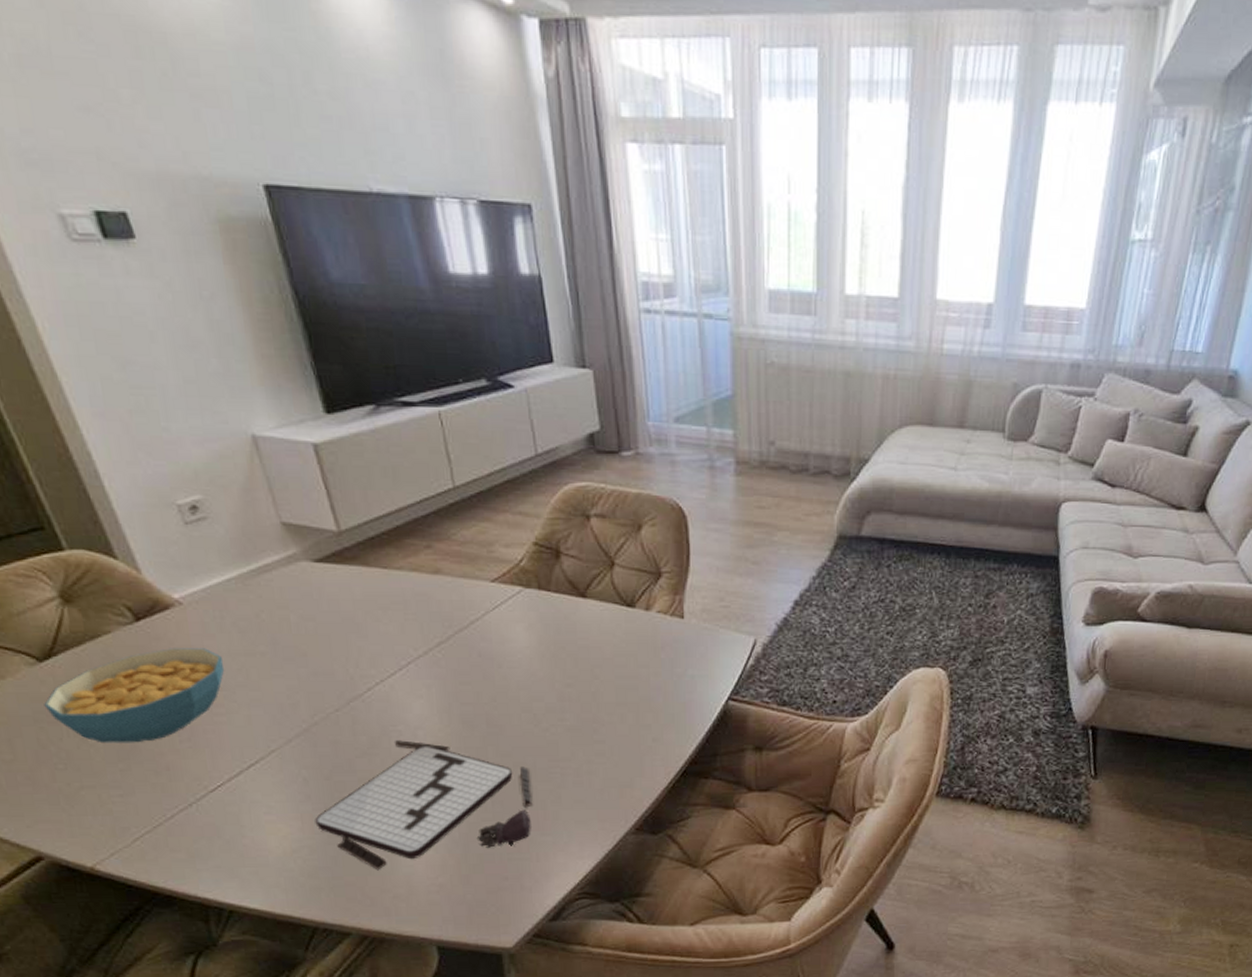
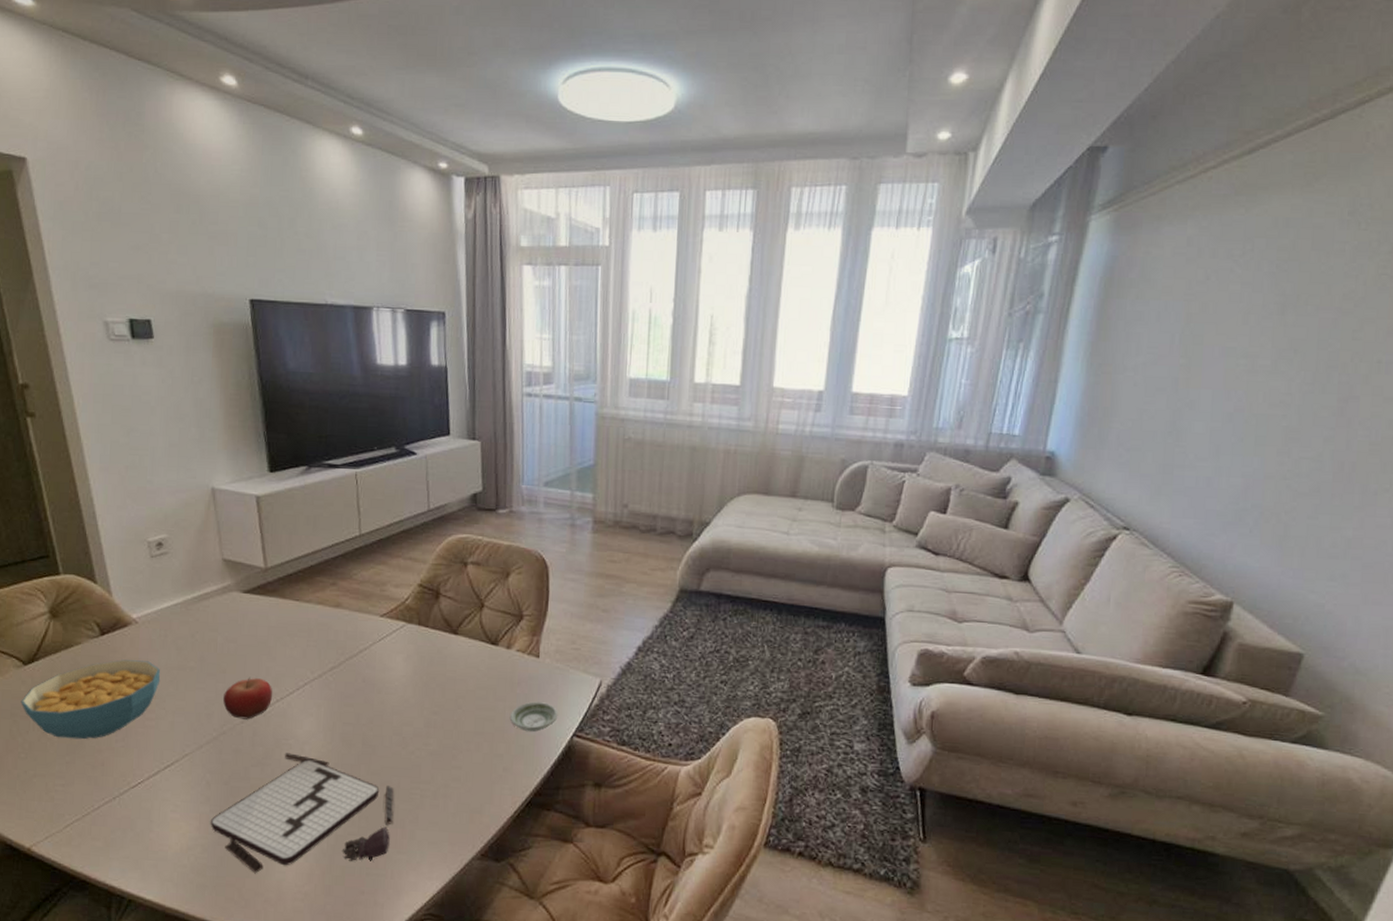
fruit: none [308,659,371,707] -> present [223,676,273,720]
saucer: none [655,666,710,698] -> present [509,701,558,732]

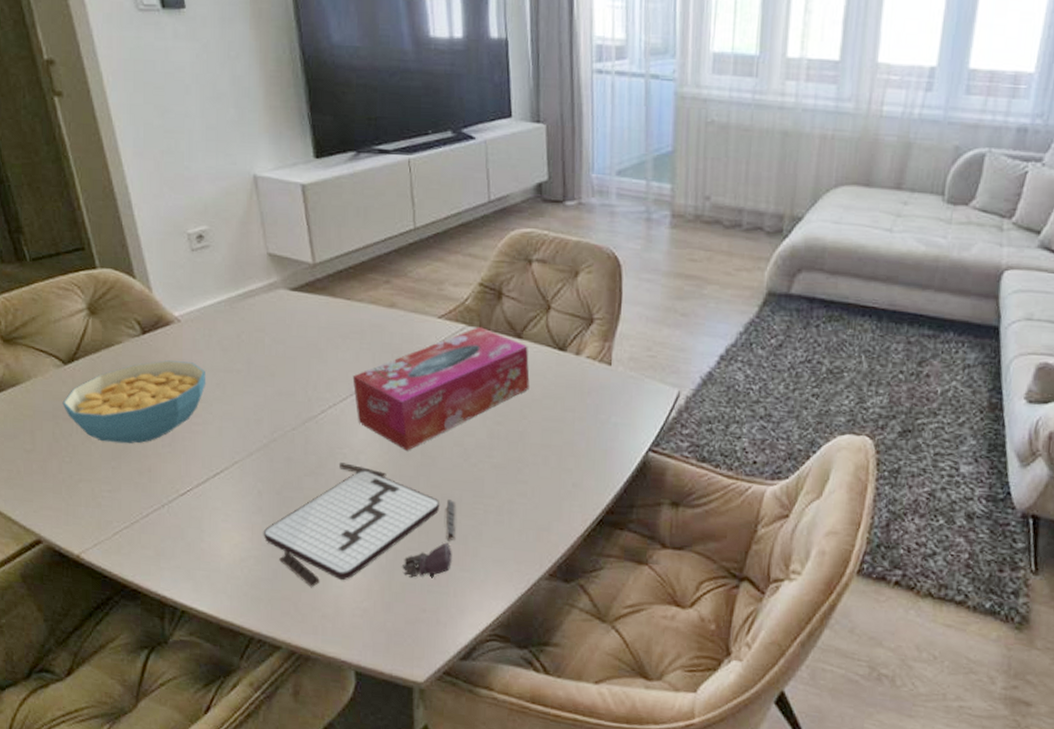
fruit: present [223,676,273,720] -> none [273,381,325,427]
tissue box: none [299,624,464,741] -> present [352,327,530,451]
saucer: present [509,701,558,732] -> none [579,413,632,445]

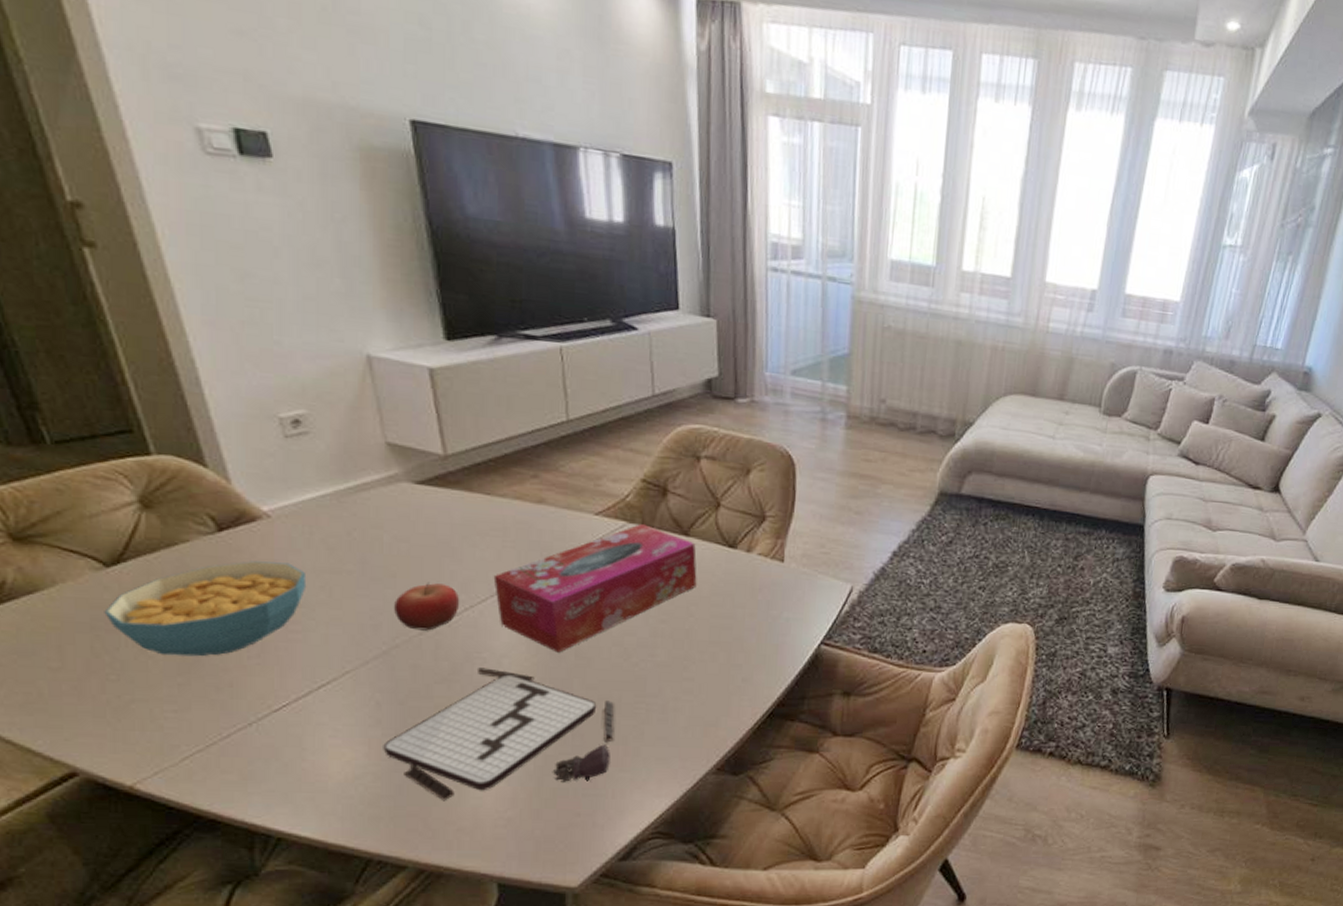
fruit: none [273,381,325,427] -> present [394,582,460,631]

